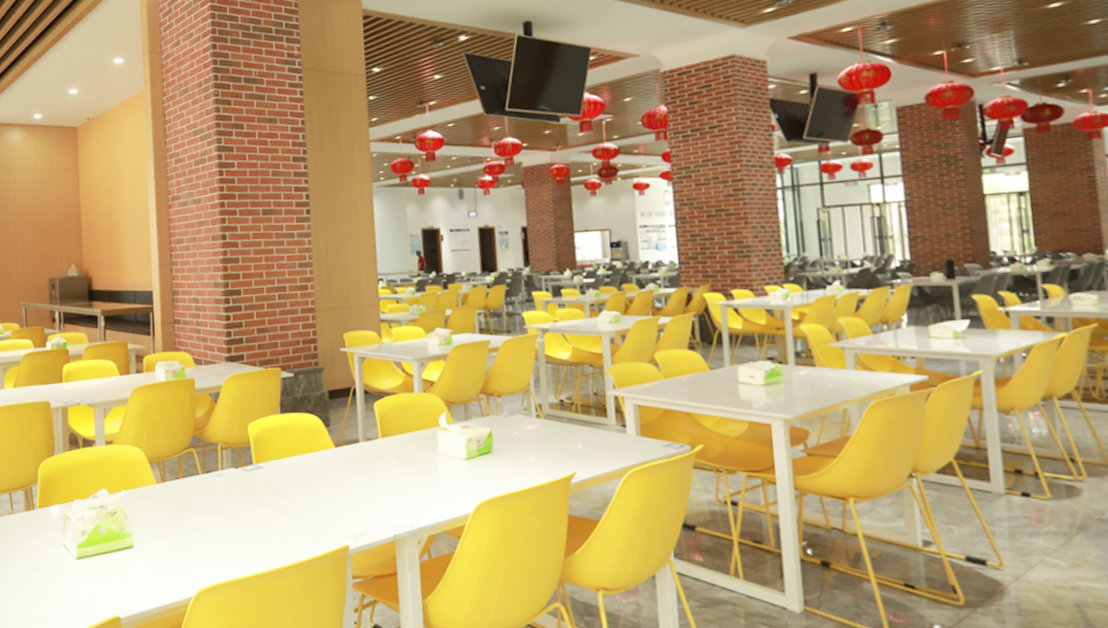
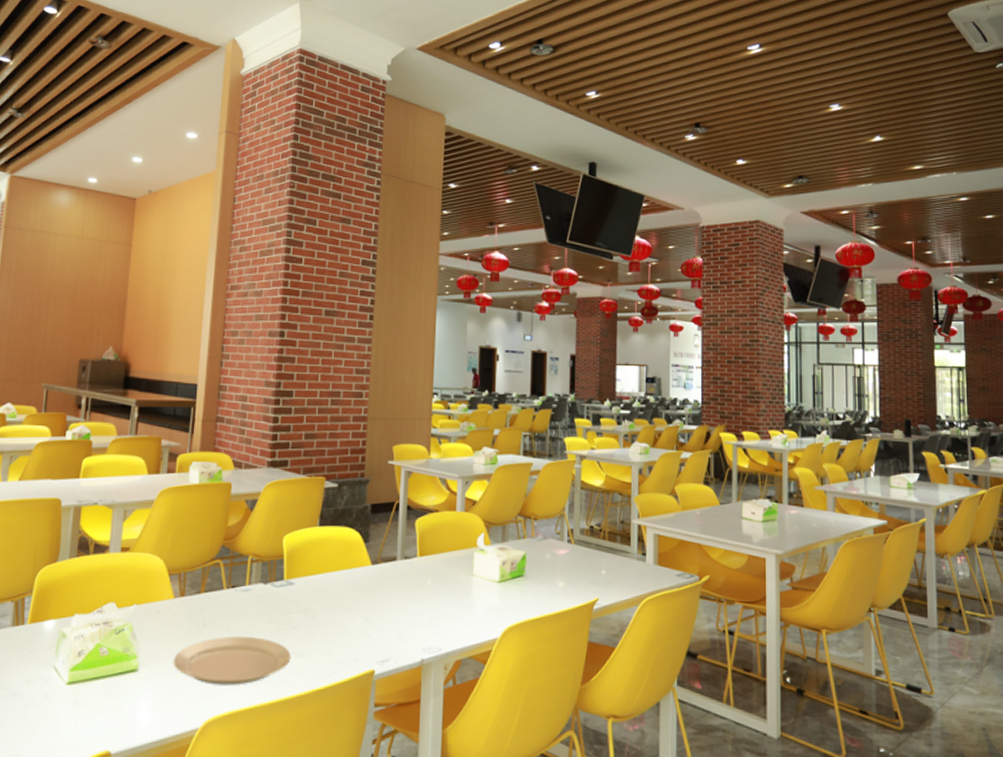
plate: none [162,516,268,560] -> present [173,636,291,685]

